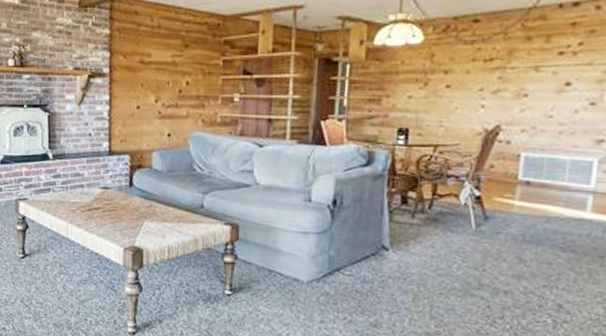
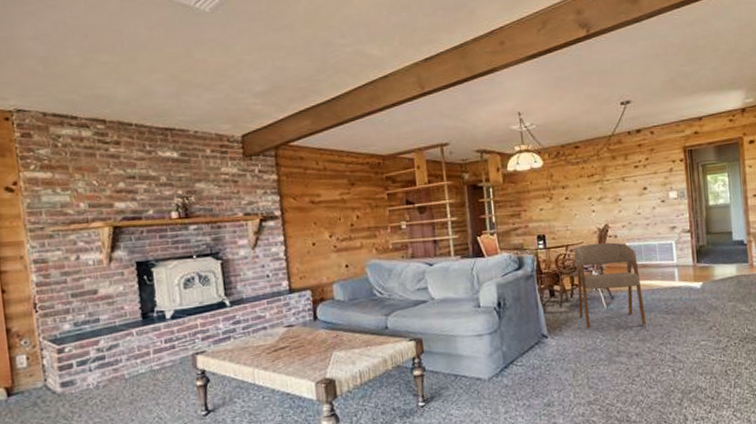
armchair: none [435,147,535,259] -> present [574,242,646,328]

